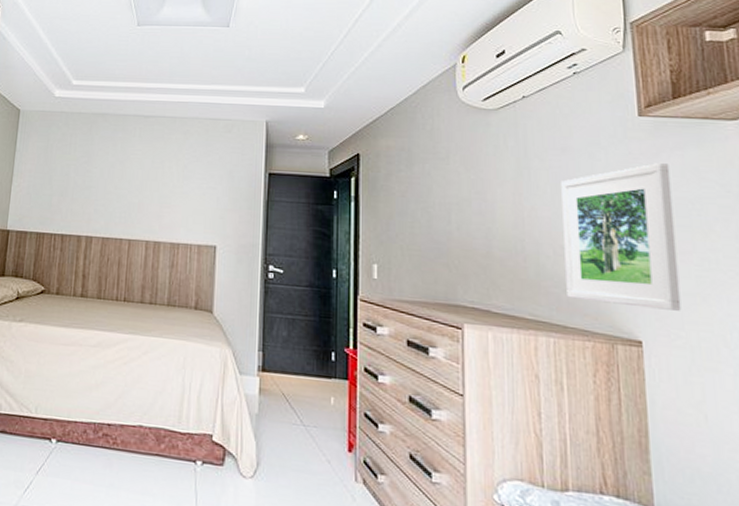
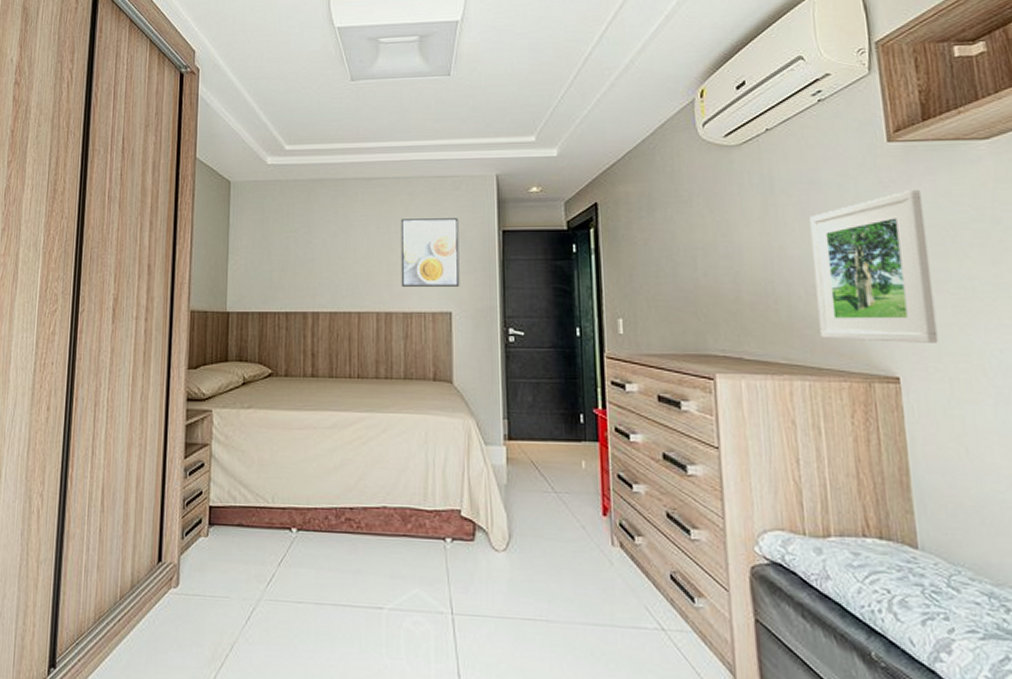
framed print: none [170,156,228,223] -> present [400,218,460,287]

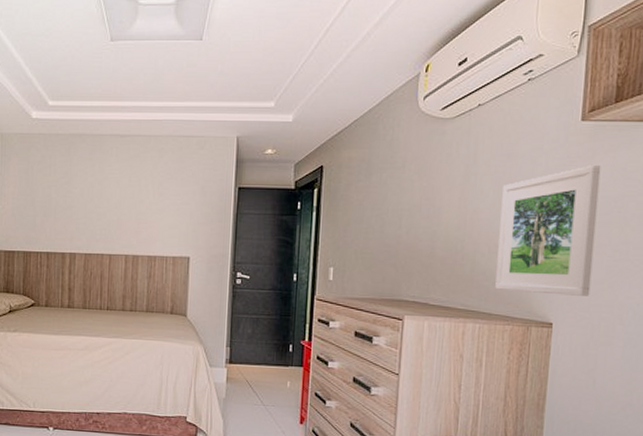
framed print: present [400,218,460,287] -> none [147,174,201,235]

